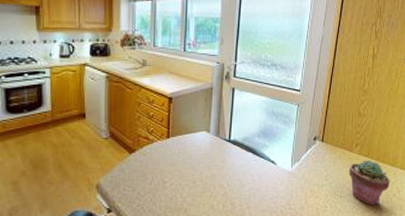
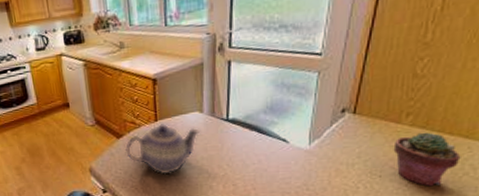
teapot: none [135,141,207,193] -> present [124,124,201,175]

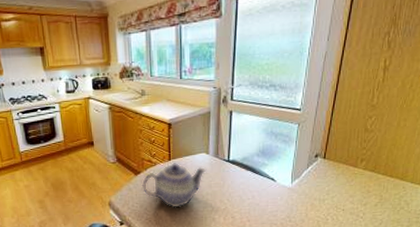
potted succulent: present [393,132,461,187] -> none [352,175,399,218]

